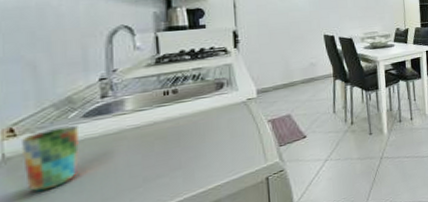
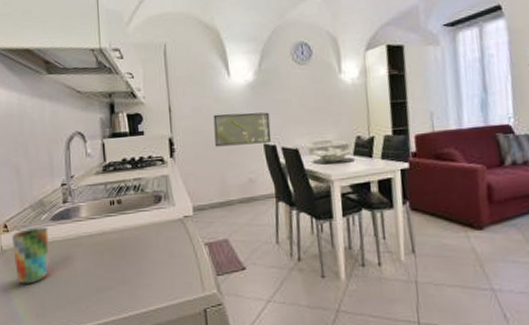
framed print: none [278,9,330,38] -> present [213,112,271,147]

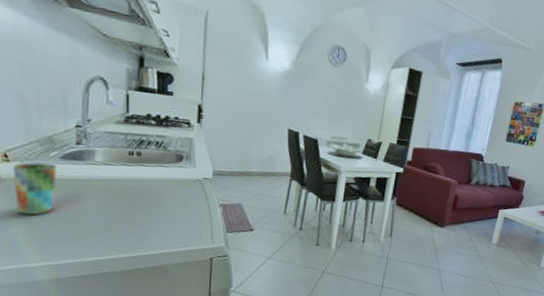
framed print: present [213,112,271,147] -> none [243,92,298,129]

